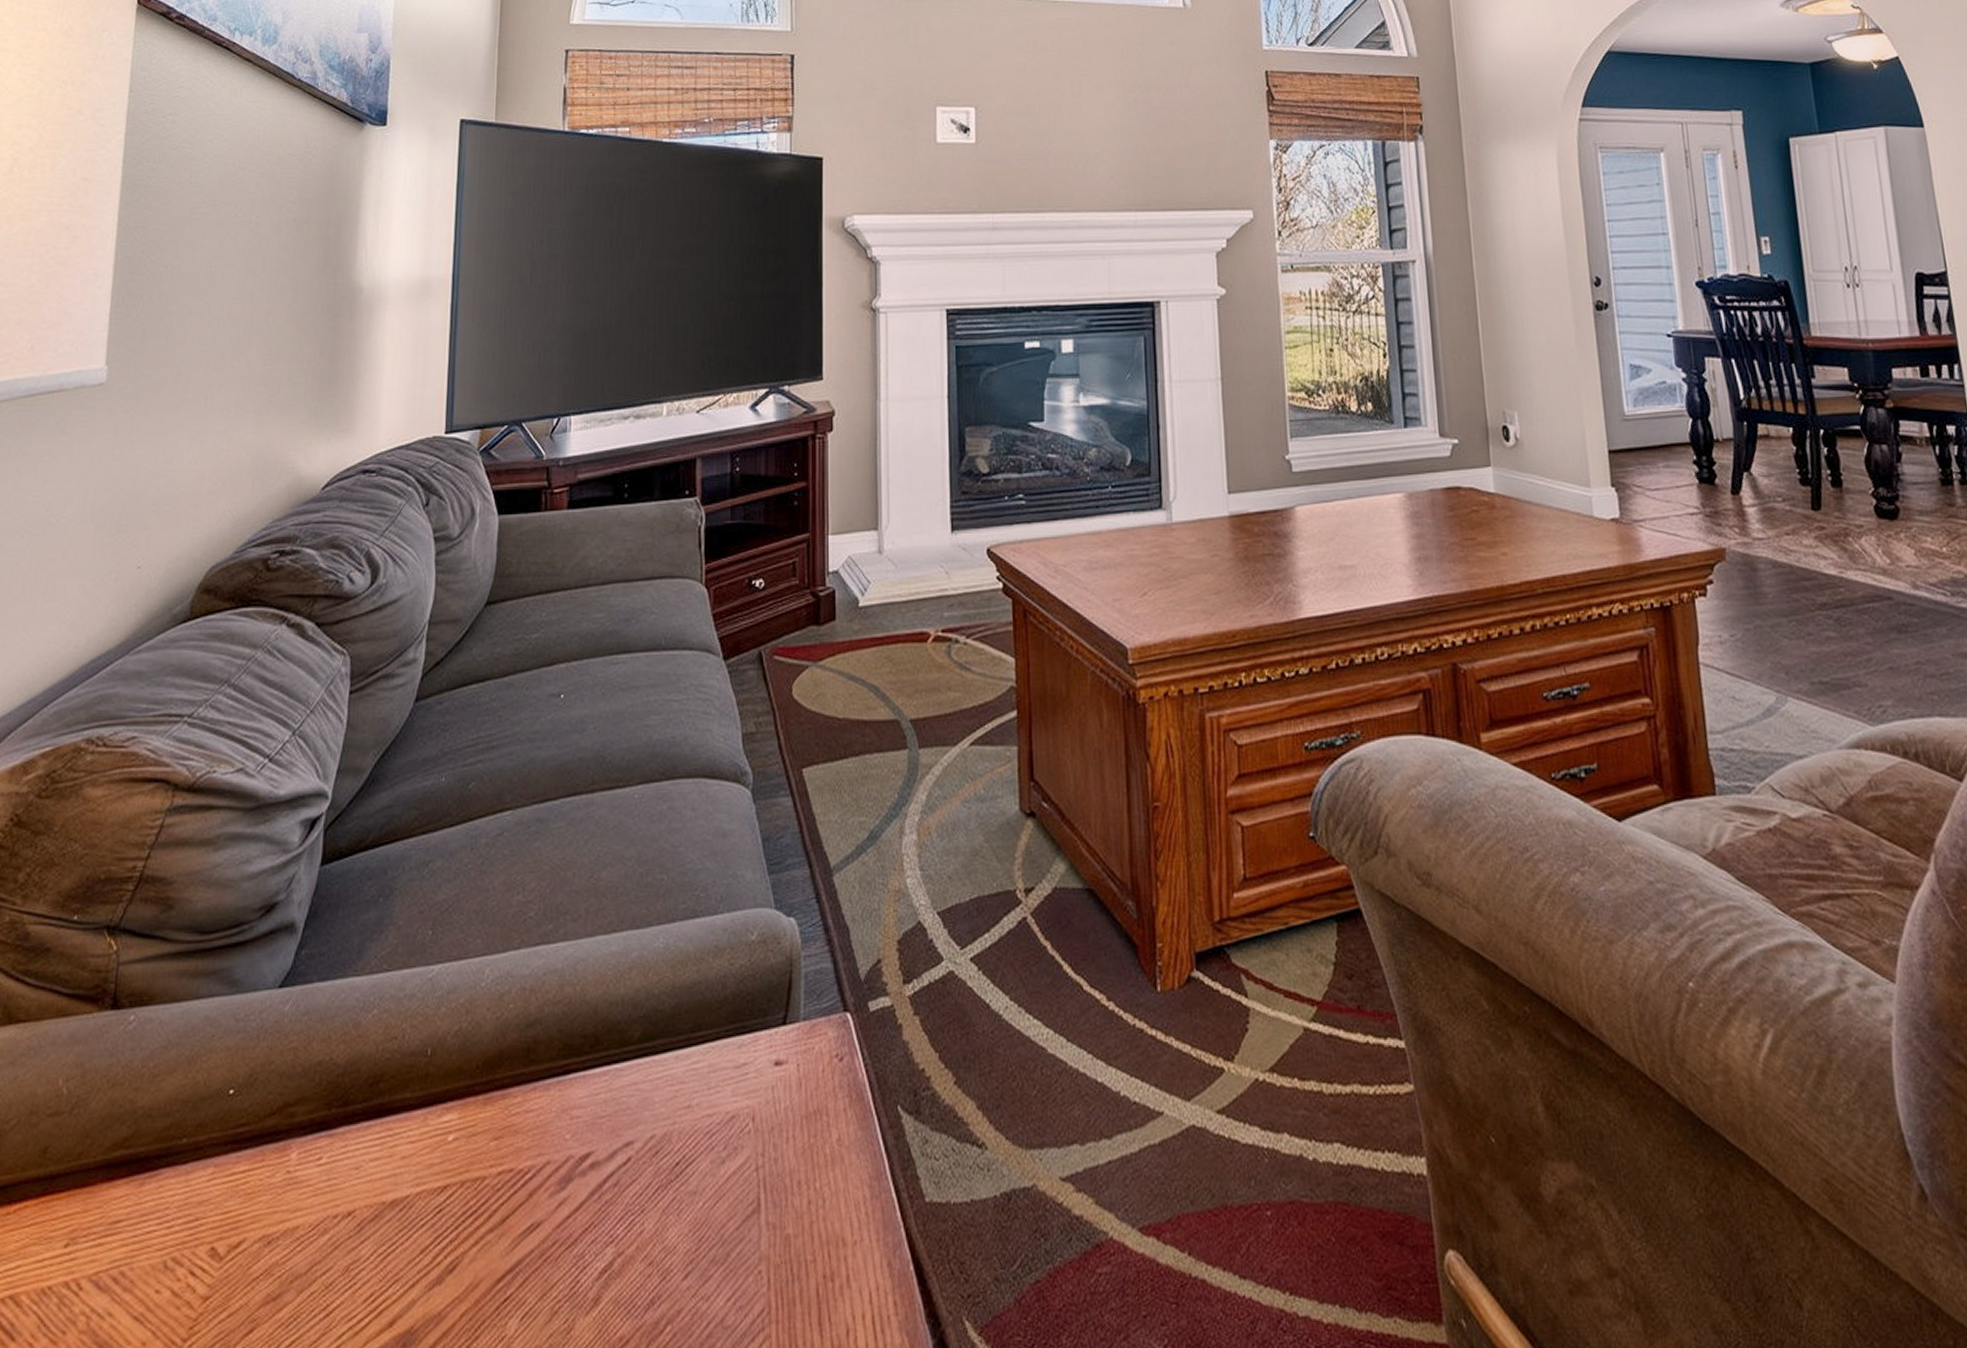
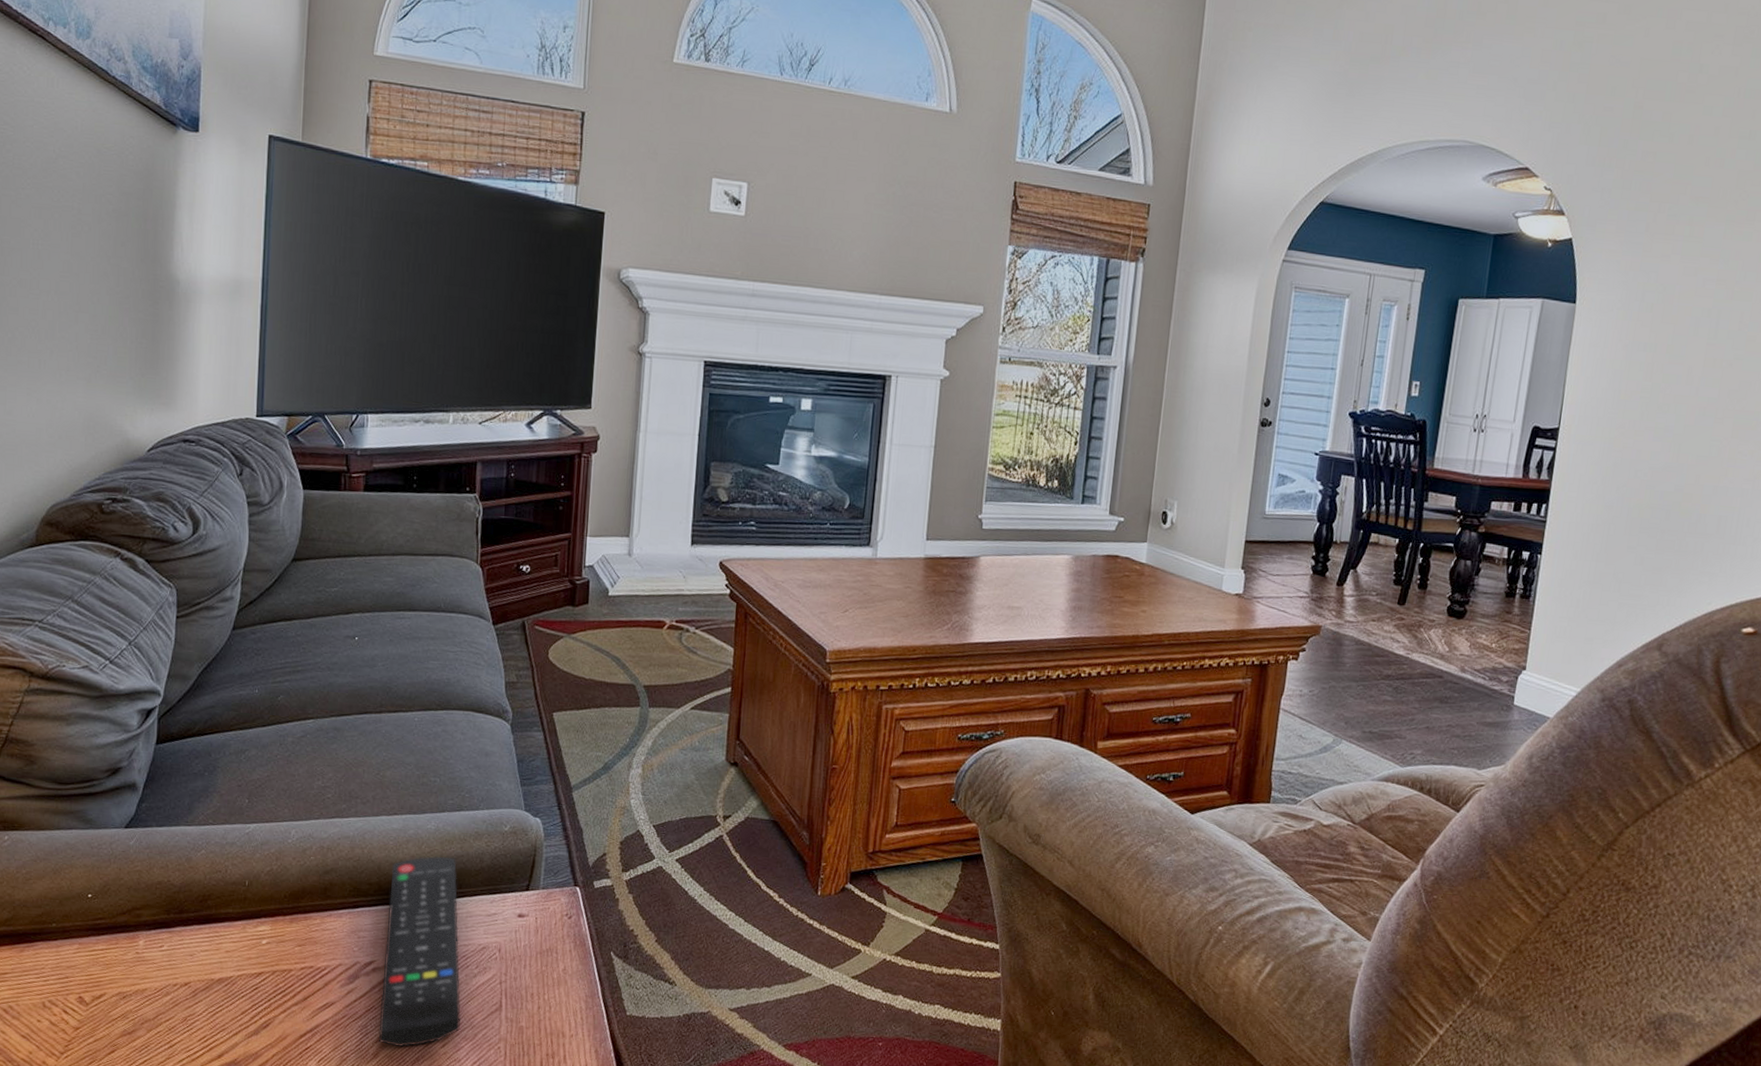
remote control: none [599,985,708,1285] -> present [378,856,462,1048]

